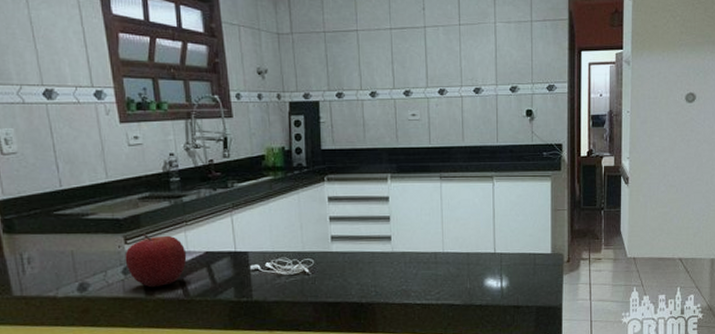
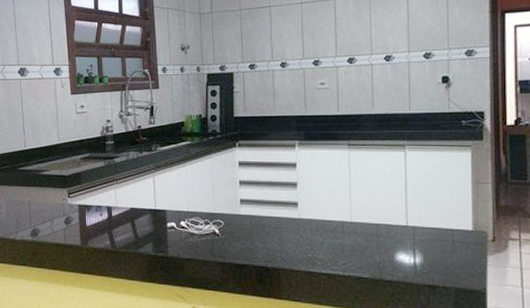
fruit: present [125,233,187,288] -> none [67,189,115,238]

